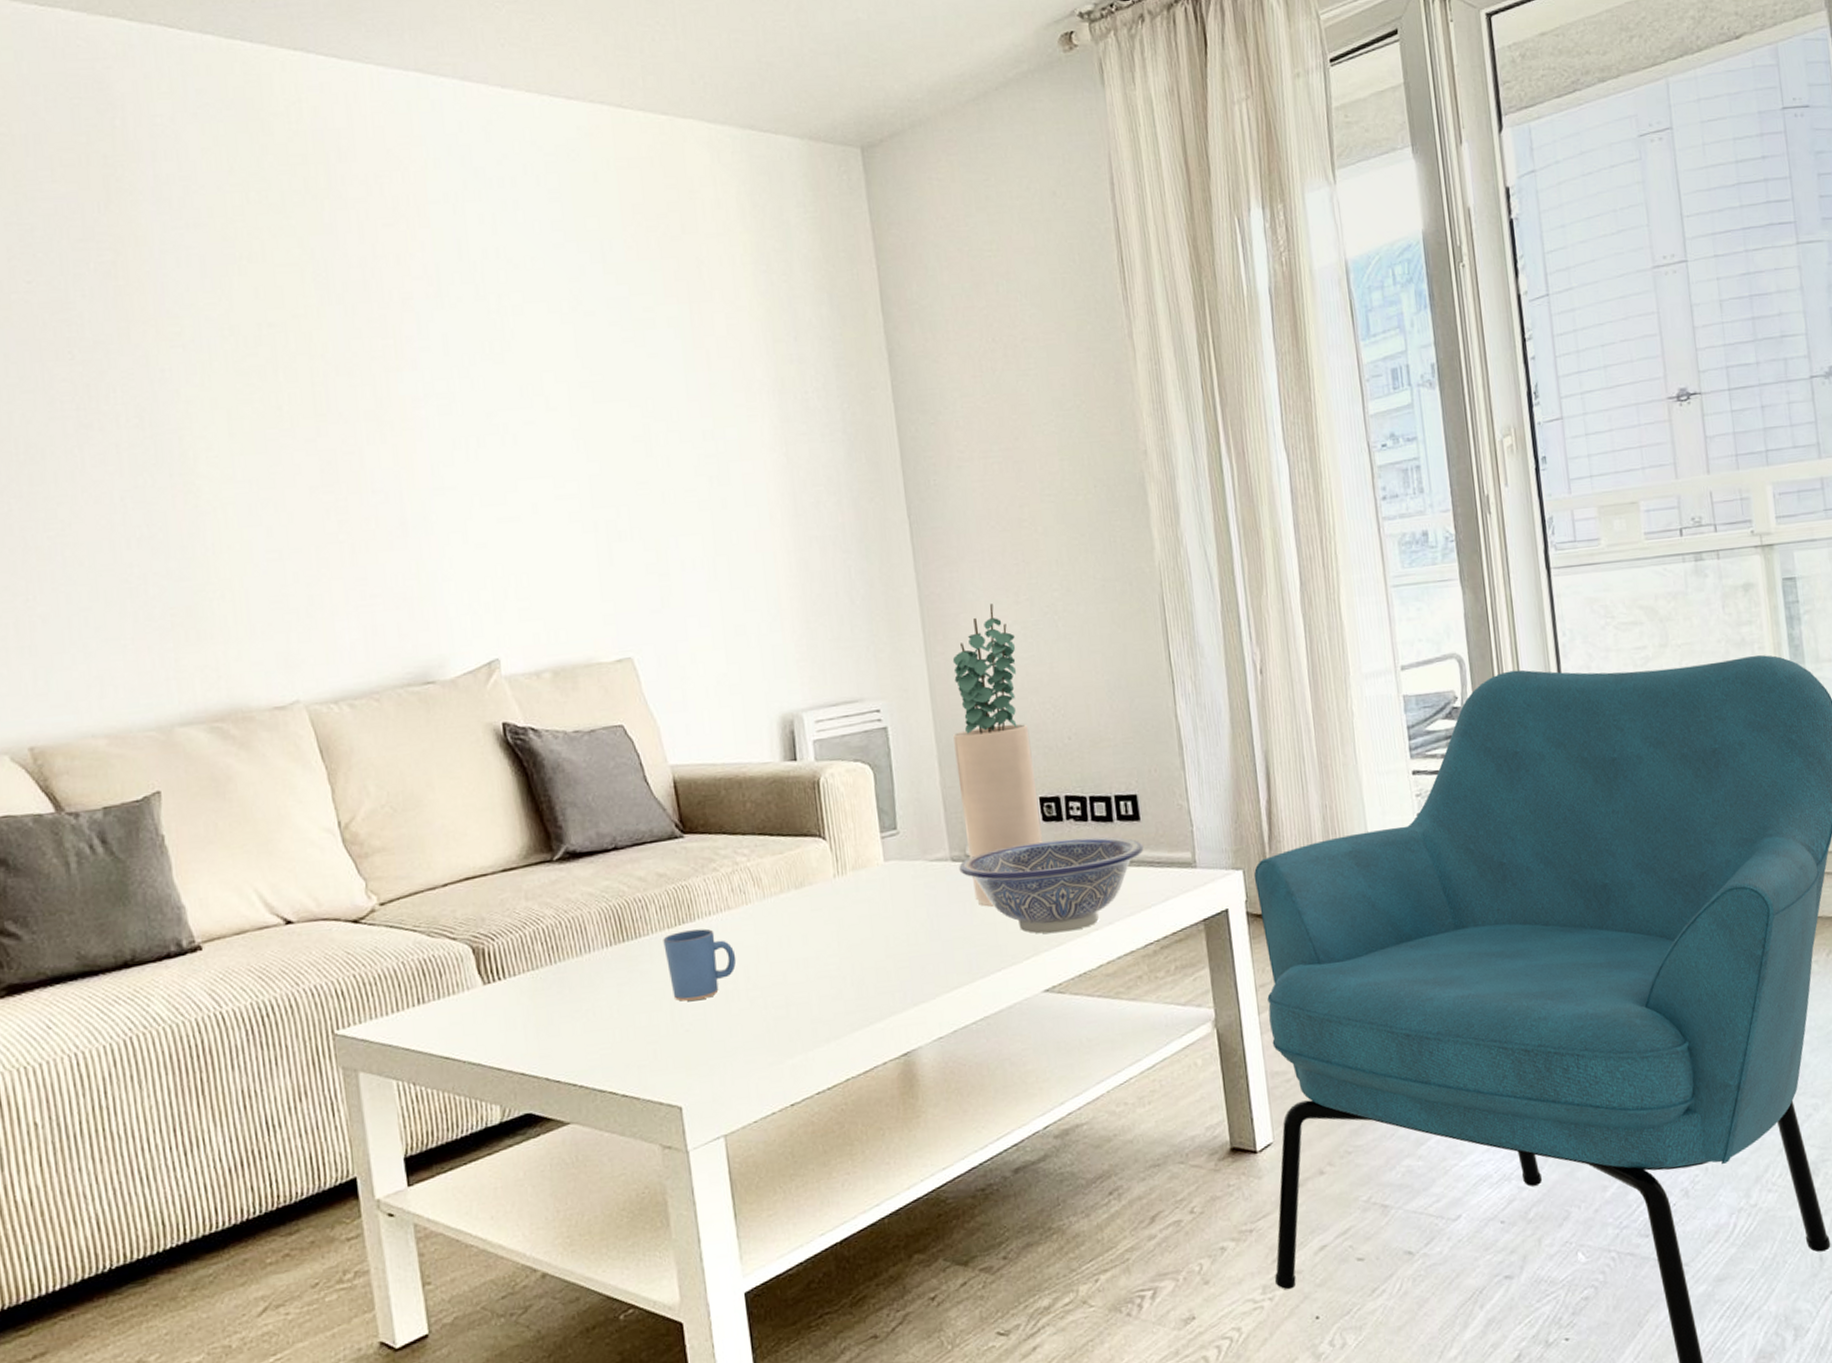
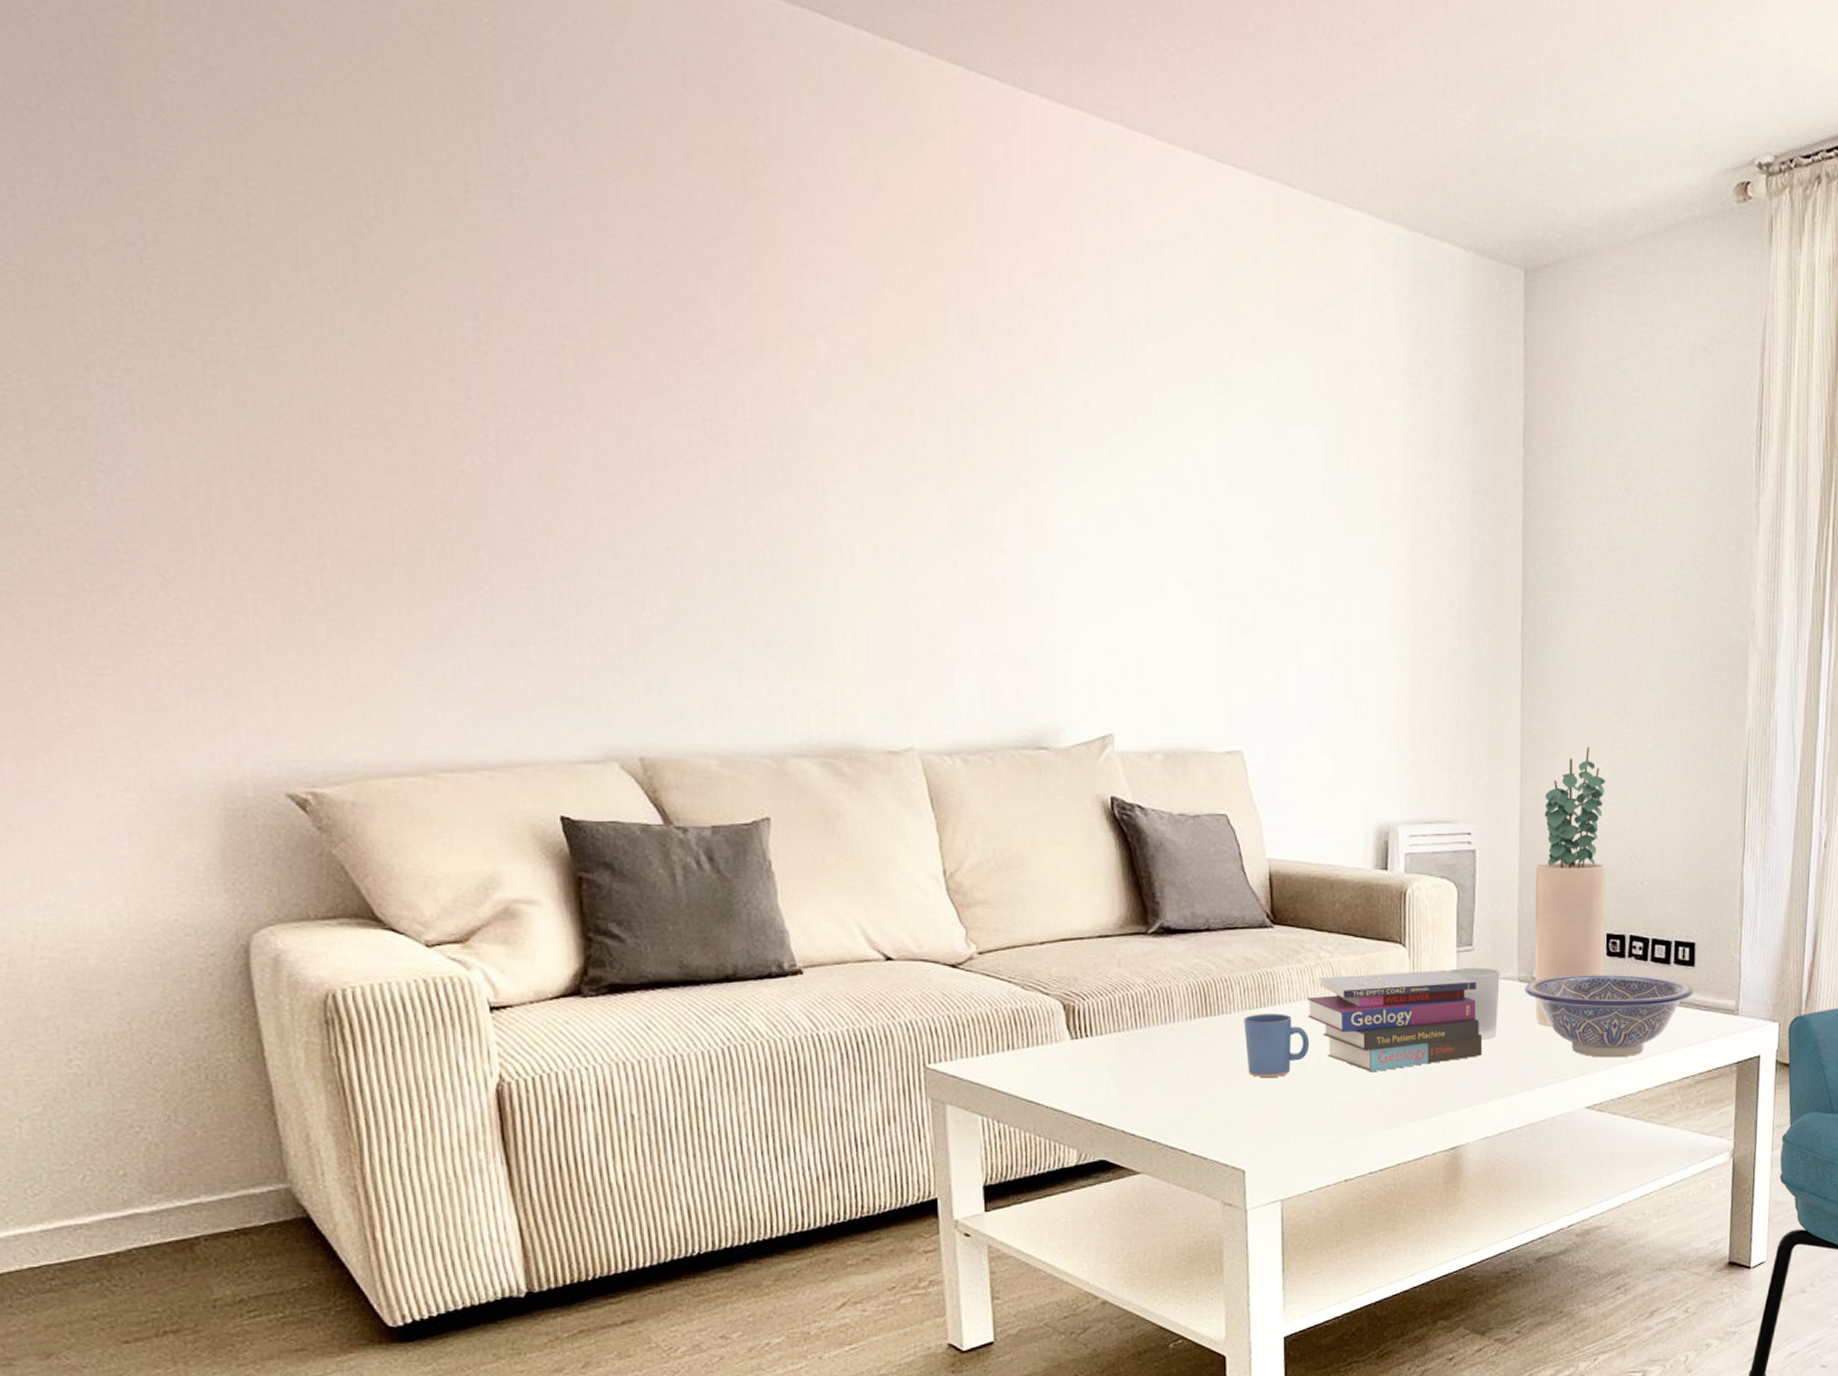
books: none [728,858,923,980] -> present [1307,969,1483,1071]
candle holder: none [874,851,936,930] -> present [1447,967,1500,1040]

